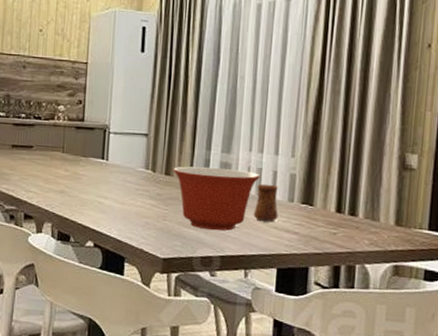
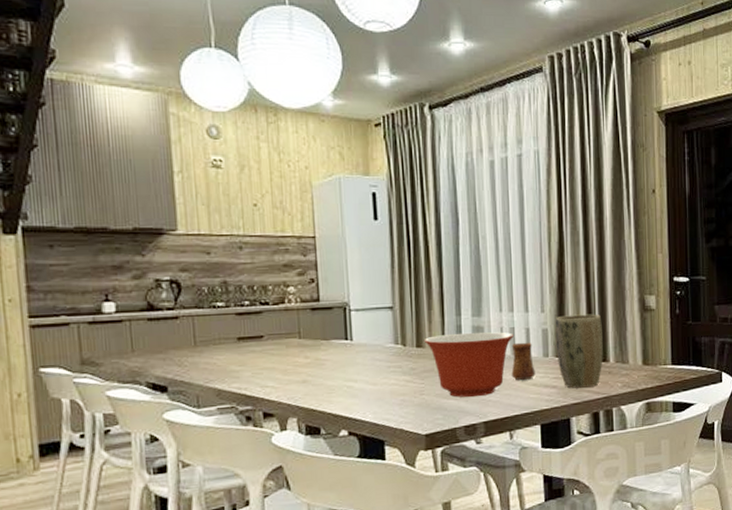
plant pot: none [302,163,355,240] -> present [555,314,603,389]

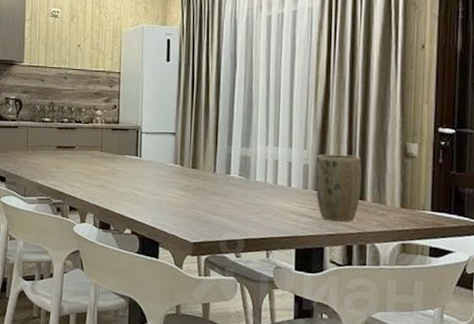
mixing bowl: present [423,332,514,398] -> none [198,160,277,216]
cup: present [511,342,536,381] -> none [272,173,294,208]

